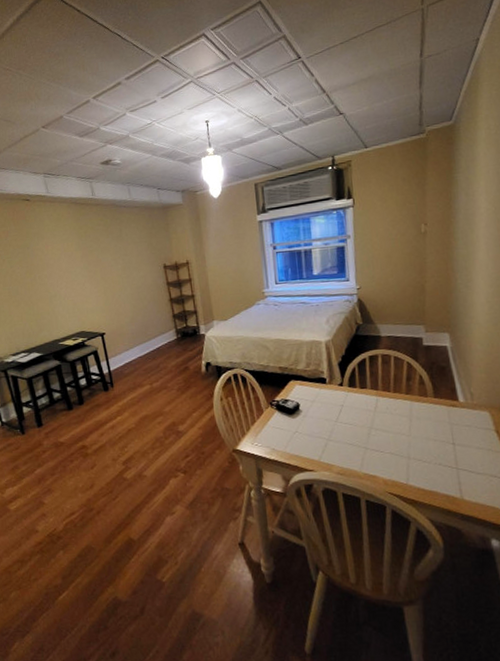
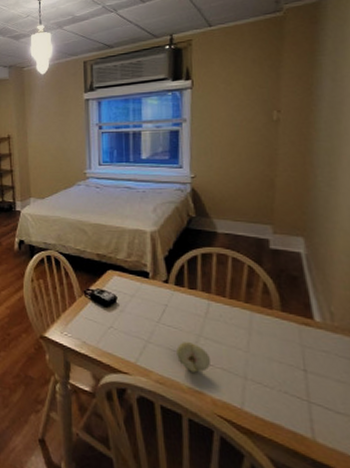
fruit: none [353,434,381,460] -> present [176,341,210,373]

